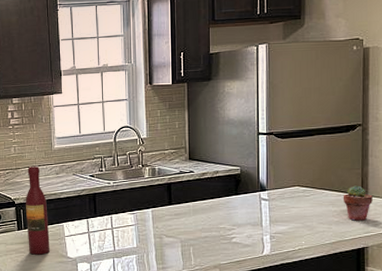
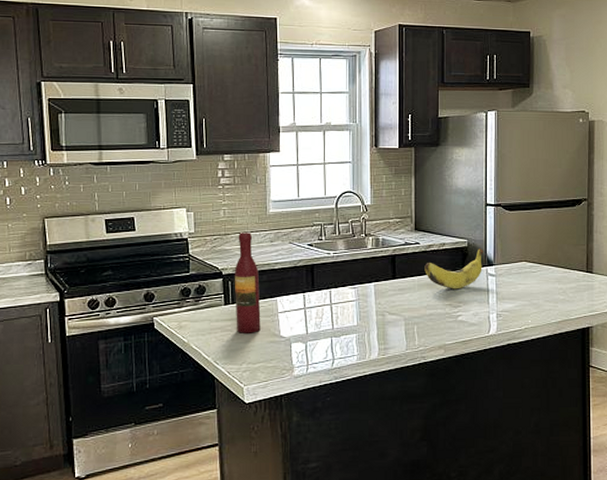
banana: none [199,175,256,214] -> present [424,248,484,289]
potted succulent: present [343,185,373,221] -> none [568,262,597,299]

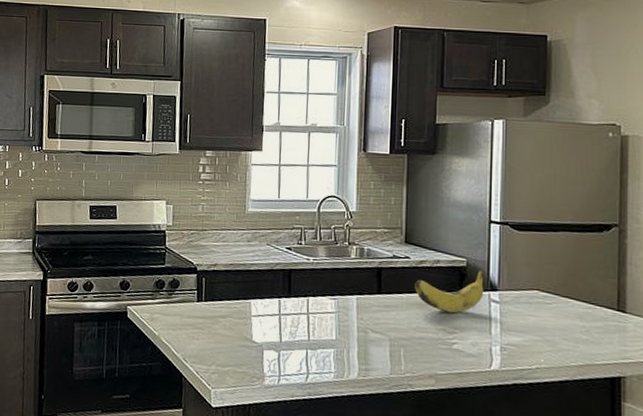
wine bottle: present [234,231,261,333] -> none [207,228,234,335]

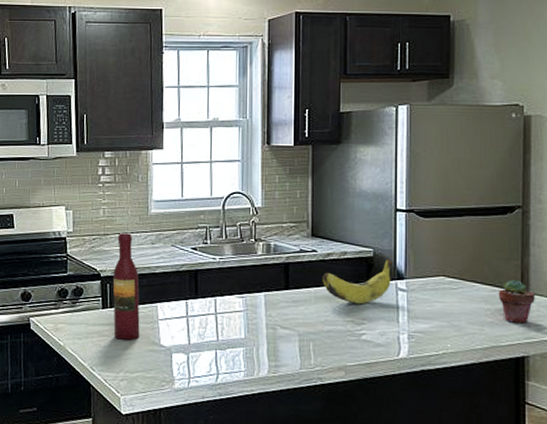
wine bottle: none [207,228,234,335] -> present [112,232,140,340]
potted succulent: none [593,298,632,343] -> present [498,279,535,323]

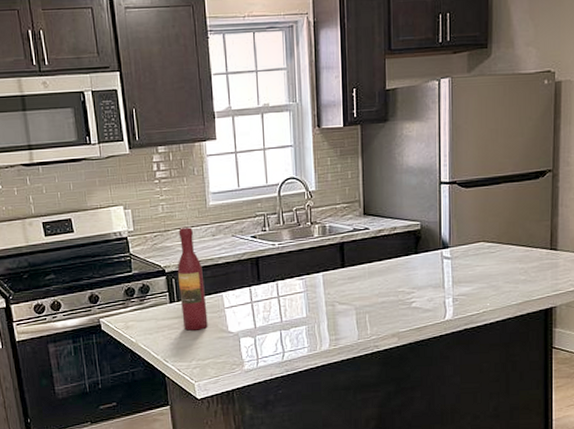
banana: present [322,259,392,305] -> none [375,230,438,275]
potted succulent: present [498,279,535,323] -> none [530,239,562,278]

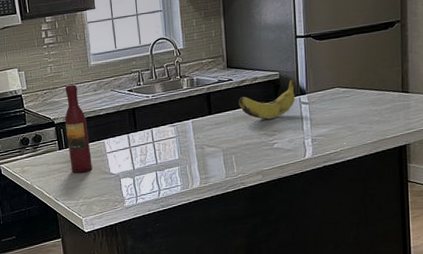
banana: none [375,230,438,275] -> present [238,79,296,120]

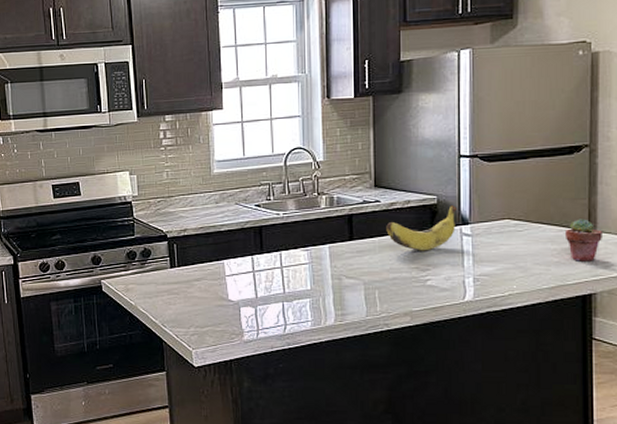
wine bottle: present [64,84,93,173] -> none [179,193,208,297]
potted succulent: none [383,83,413,119] -> present [564,219,602,261]

